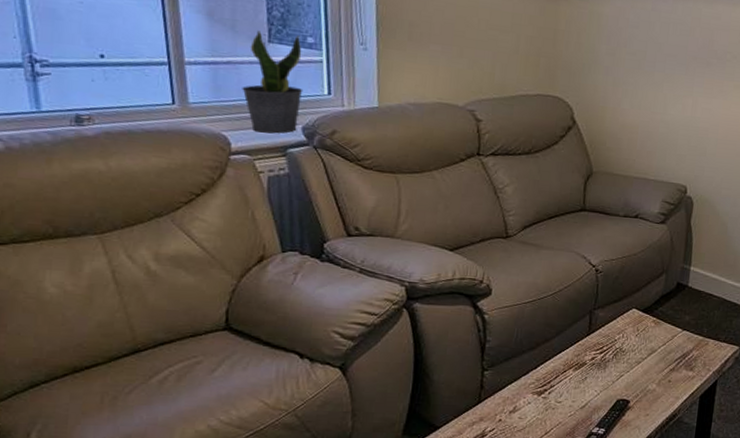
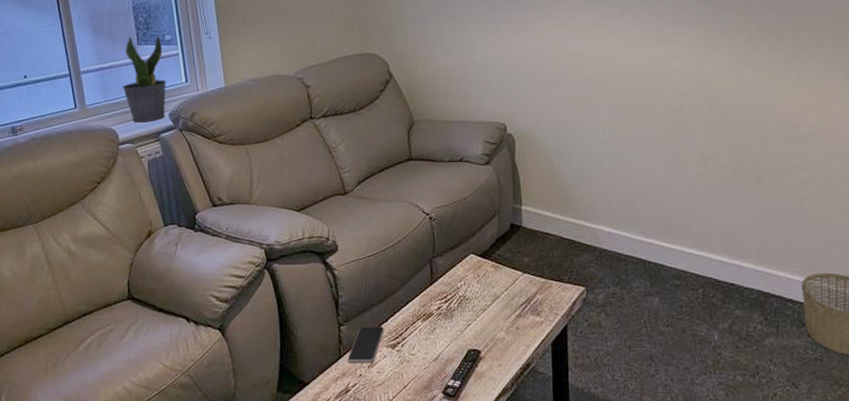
mobile phone: none [488,372,532,409] -> present [348,326,384,363]

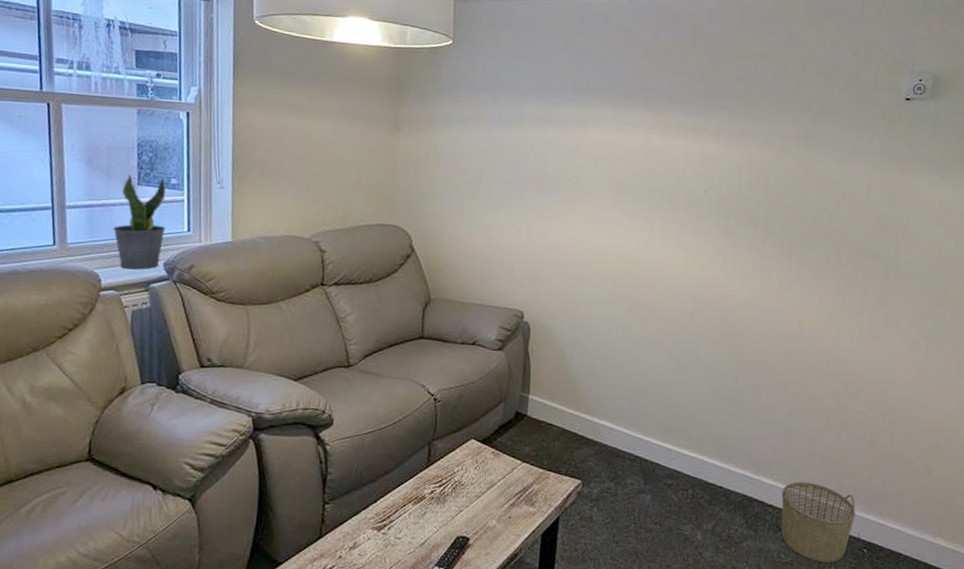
mobile phone: present [348,326,384,363] -> none [328,506,372,545]

